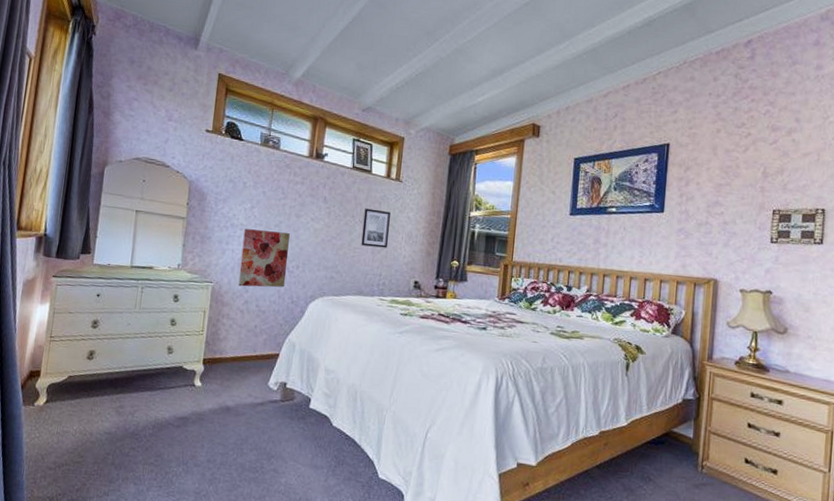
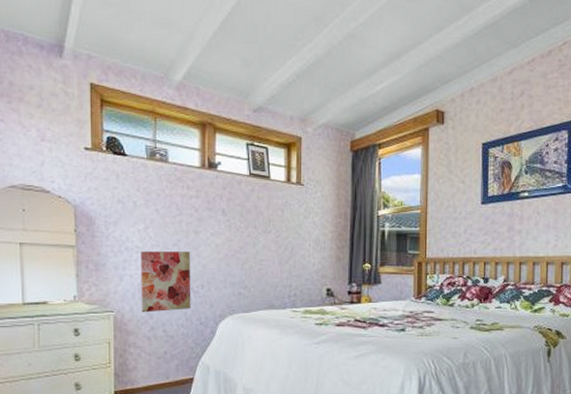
wall art: present [361,208,391,248] -> none [267,217,296,257]

